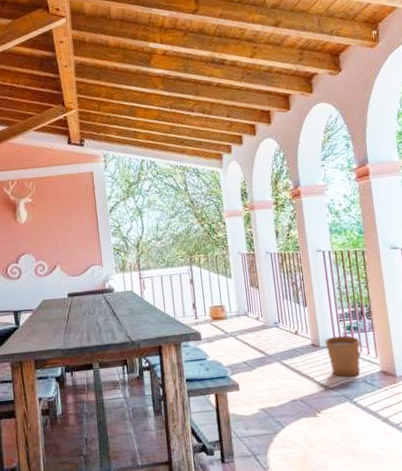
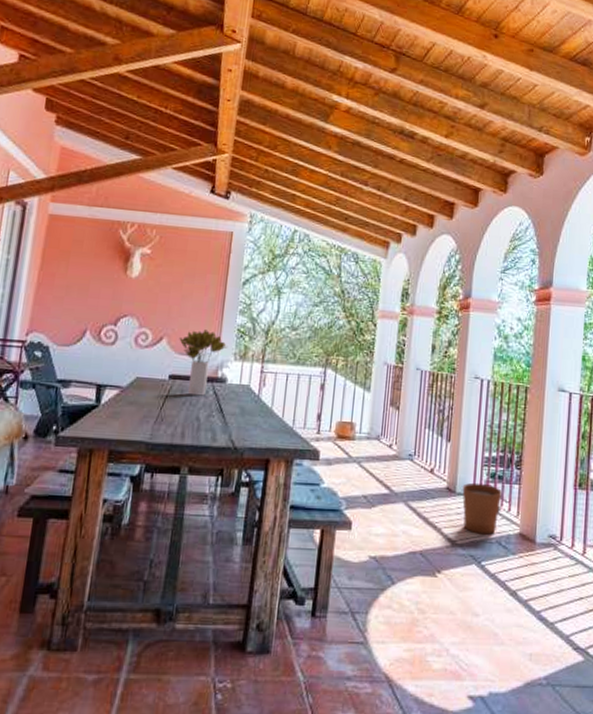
flower bouquet: none [69,253,109,307] -> present [179,329,228,396]

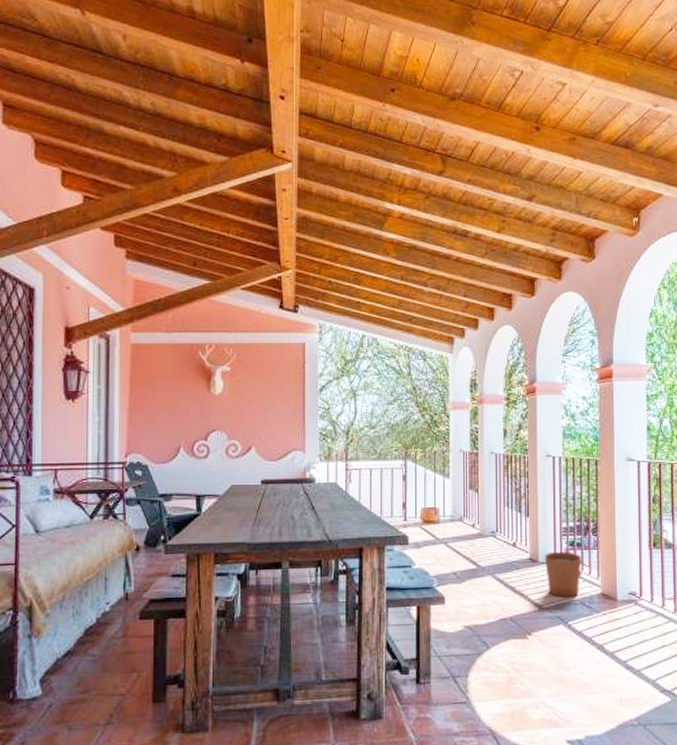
flower bouquet: present [179,329,228,396] -> none [266,436,313,497]

